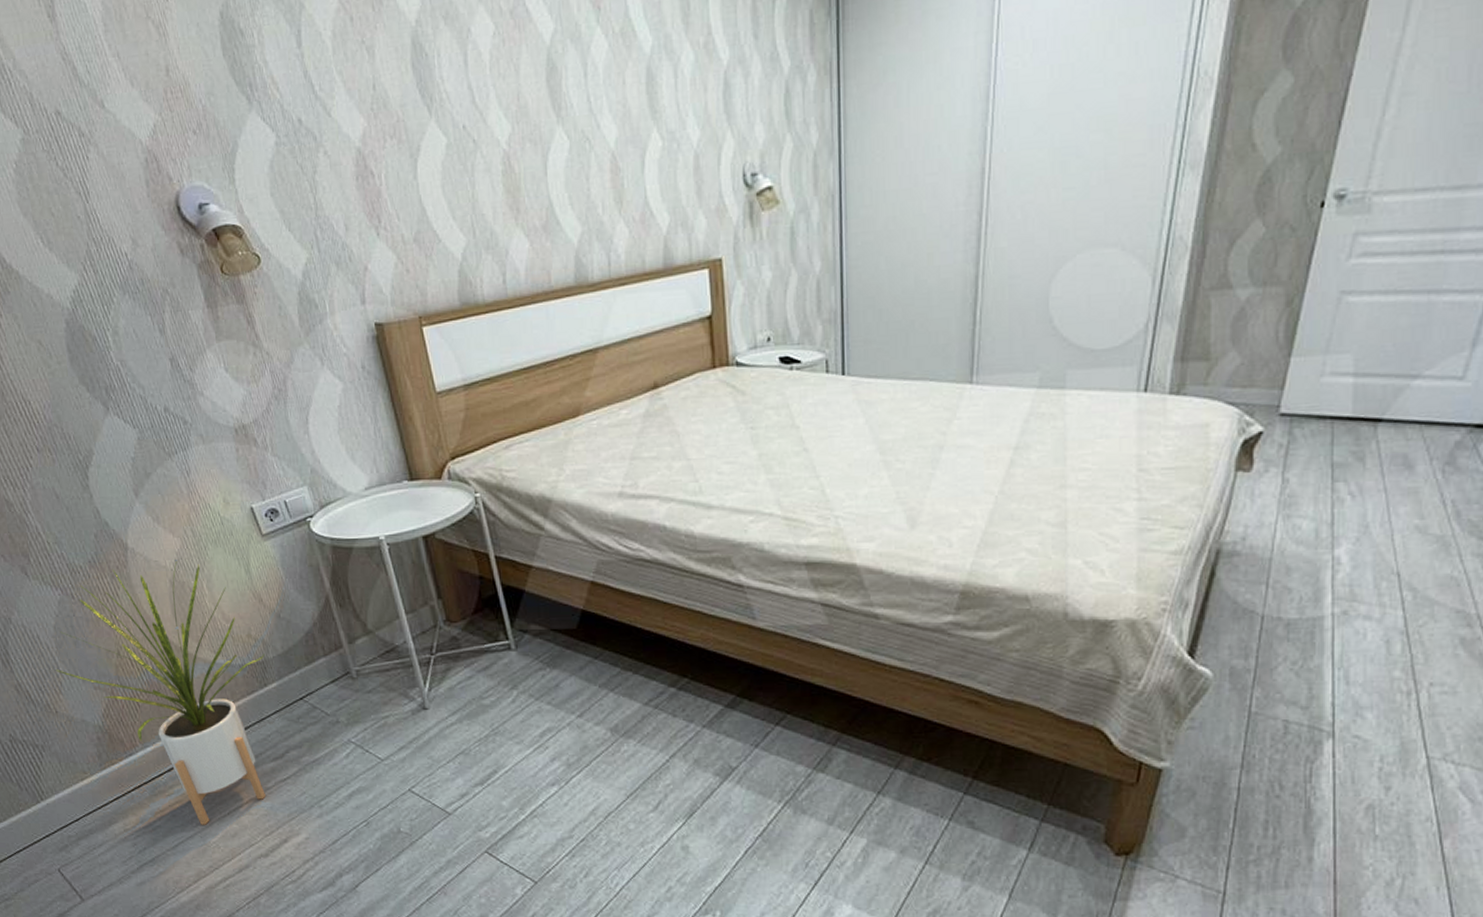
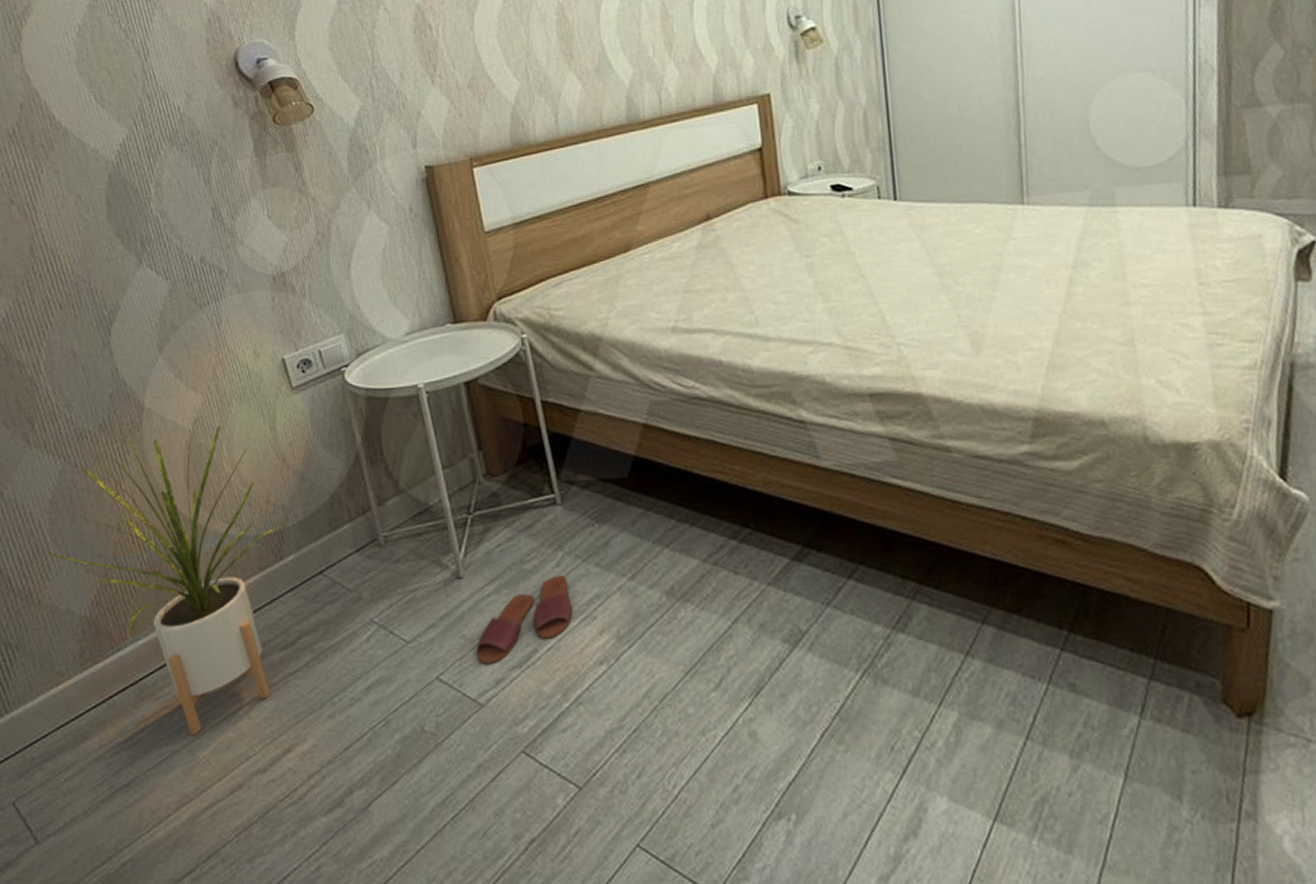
slippers: none [442,711,528,782] -> present [476,575,573,665]

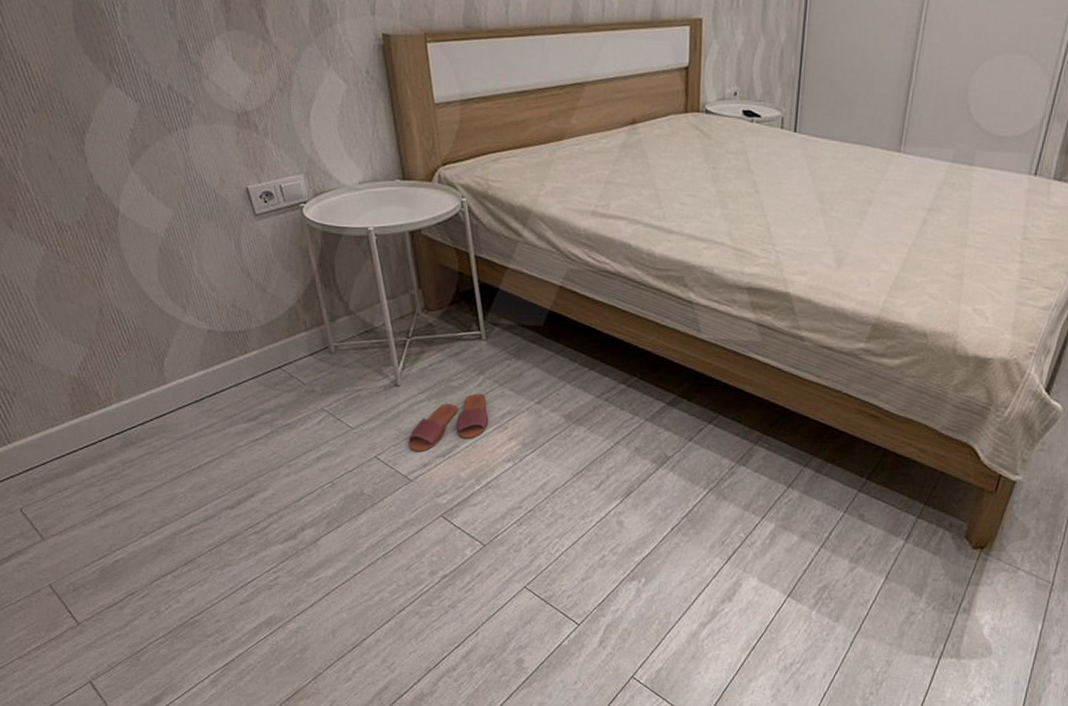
house plant: present [45,421,283,735] -> none [34,230,248,476]

